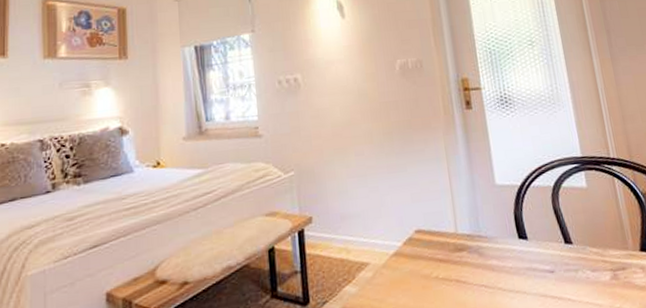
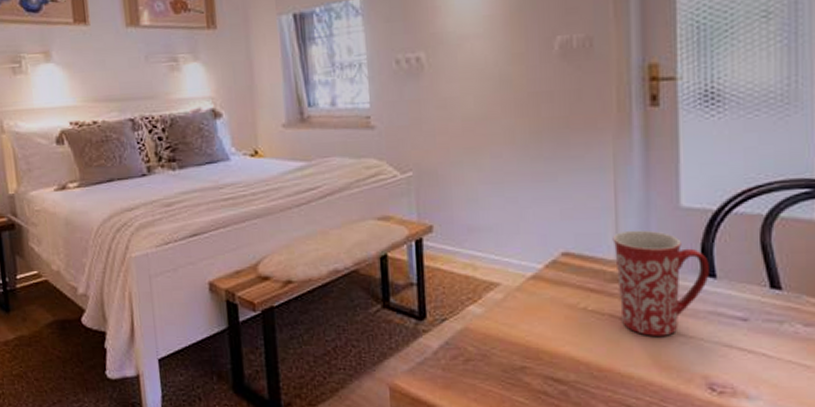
mug: none [451,205,523,295] -> present [612,230,709,336]

